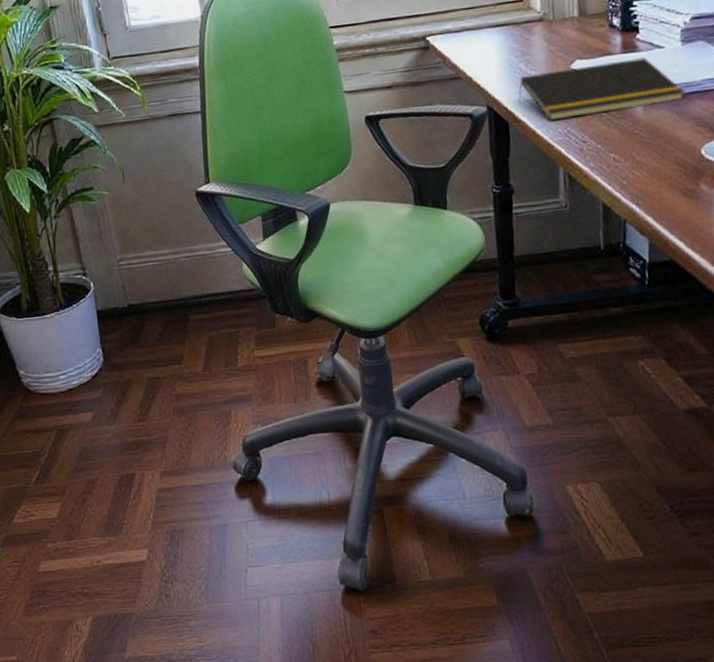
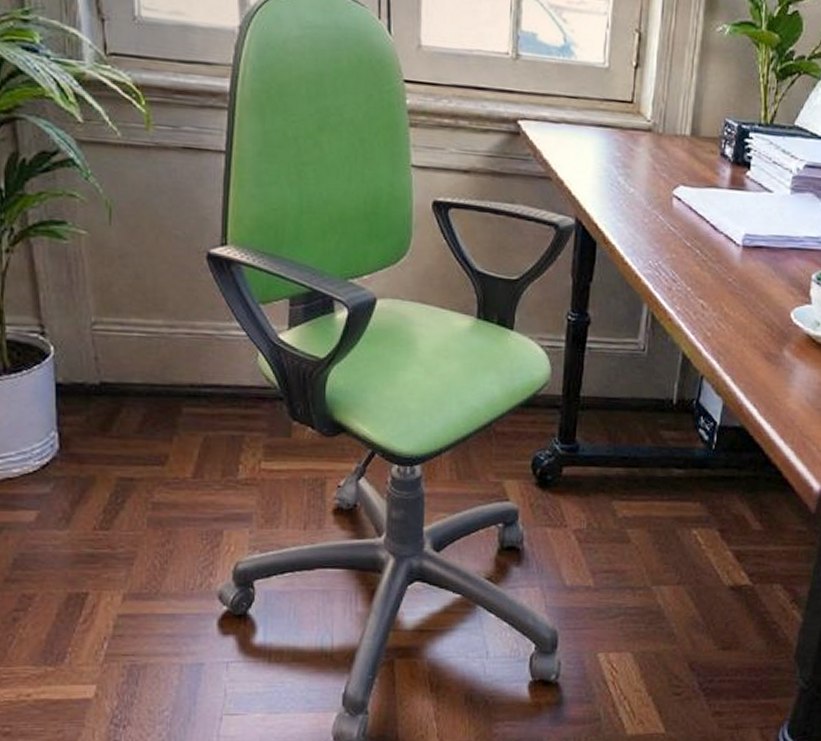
notepad: present [518,56,685,121] -> none [611,191,786,255]

